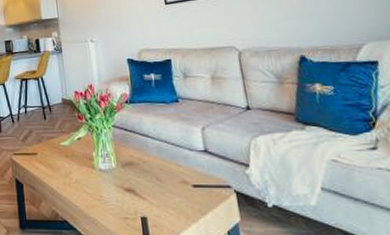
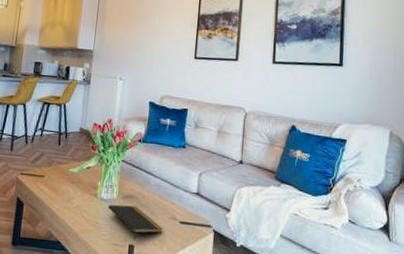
notepad: none [109,174,175,213] -> present [108,204,163,242]

